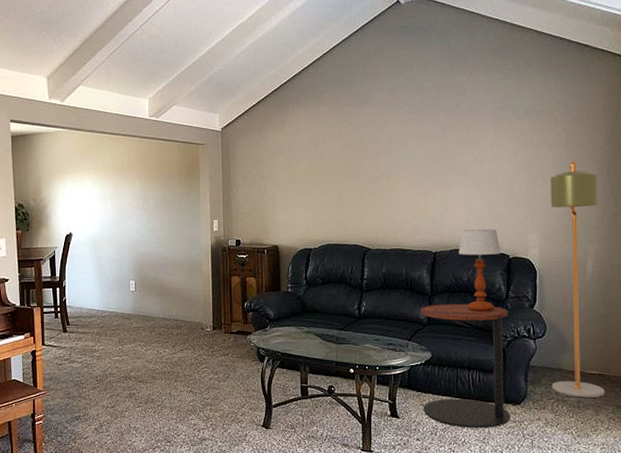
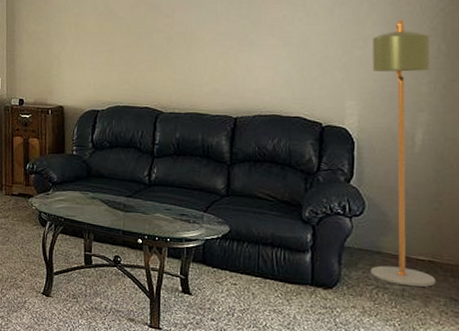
side table: present [420,303,510,429] -> none [218,173,320,313]
table lamp: present [458,229,501,312] -> none [263,93,312,185]

